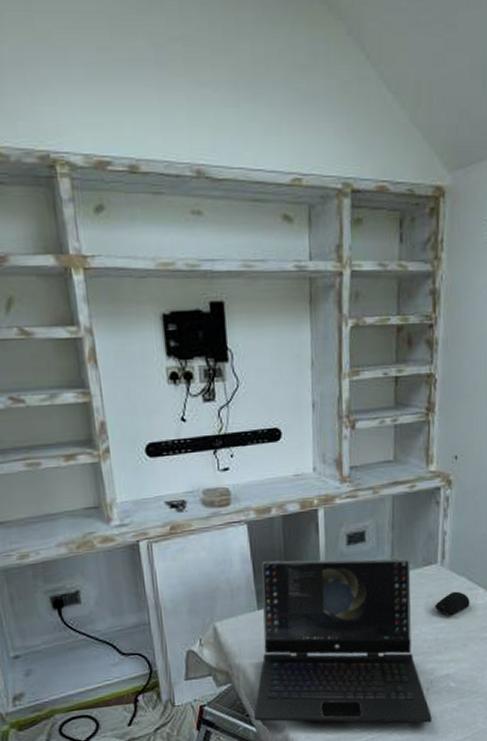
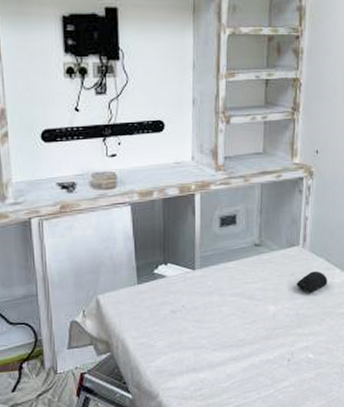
laptop: present [253,558,432,723] -> none [130,239,292,392]

